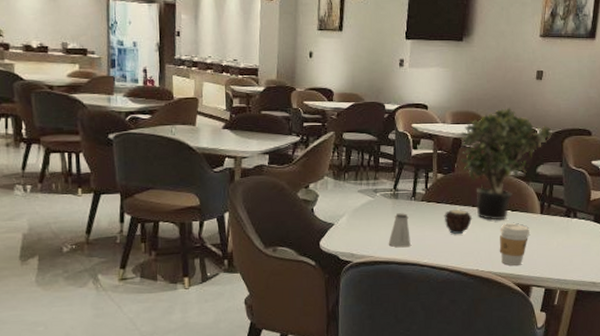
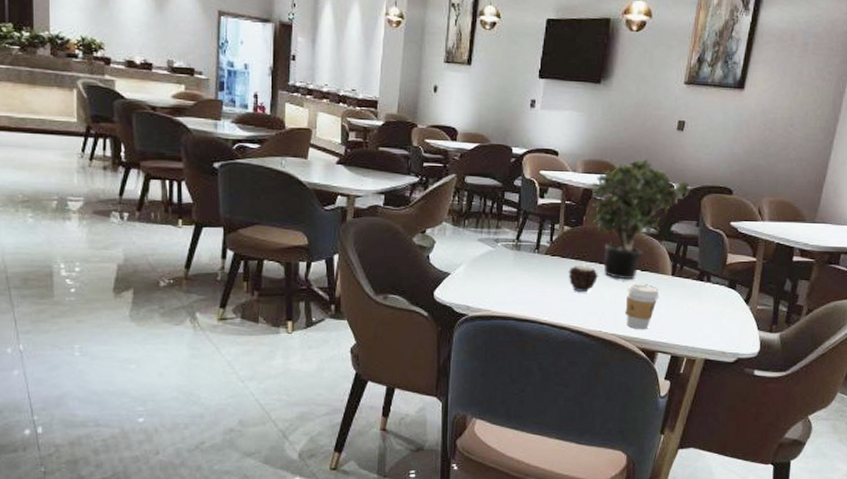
saltshaker: present [388,213,411,248] -> none [507,266,531,303]

